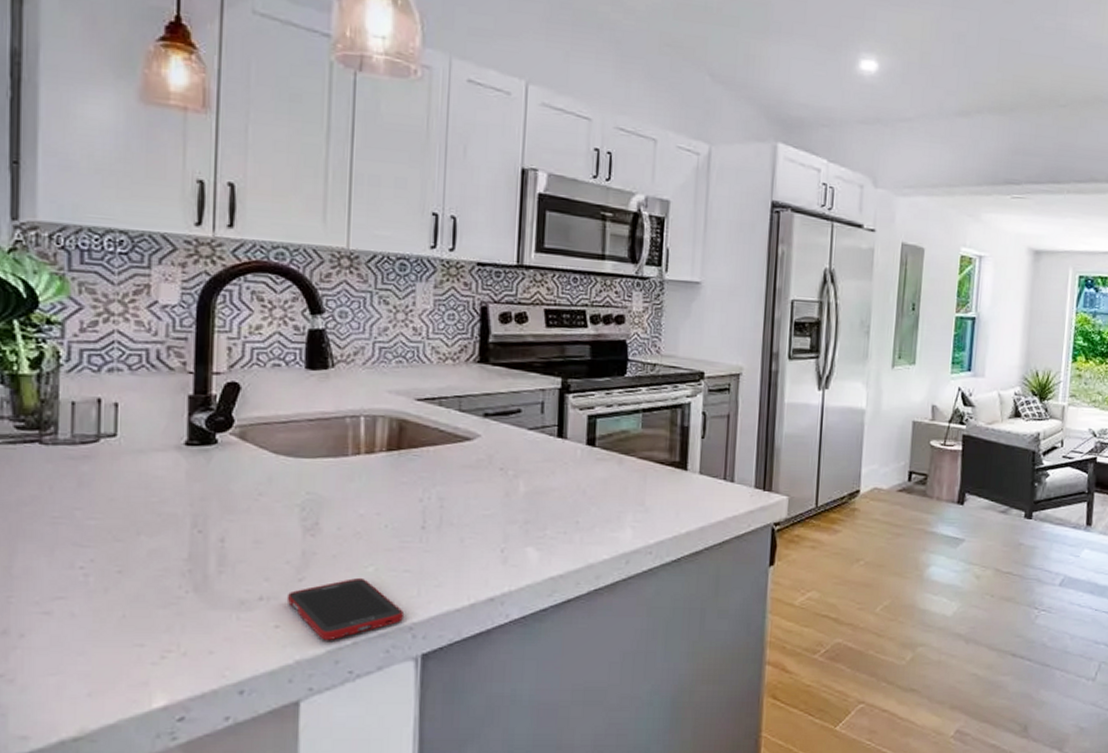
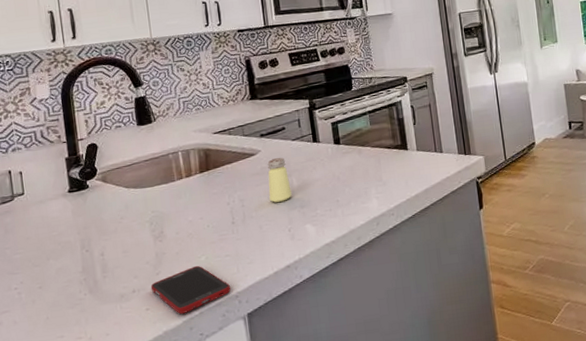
saltshaker: none [481,449,515,510] -> present [267,157,292,203]

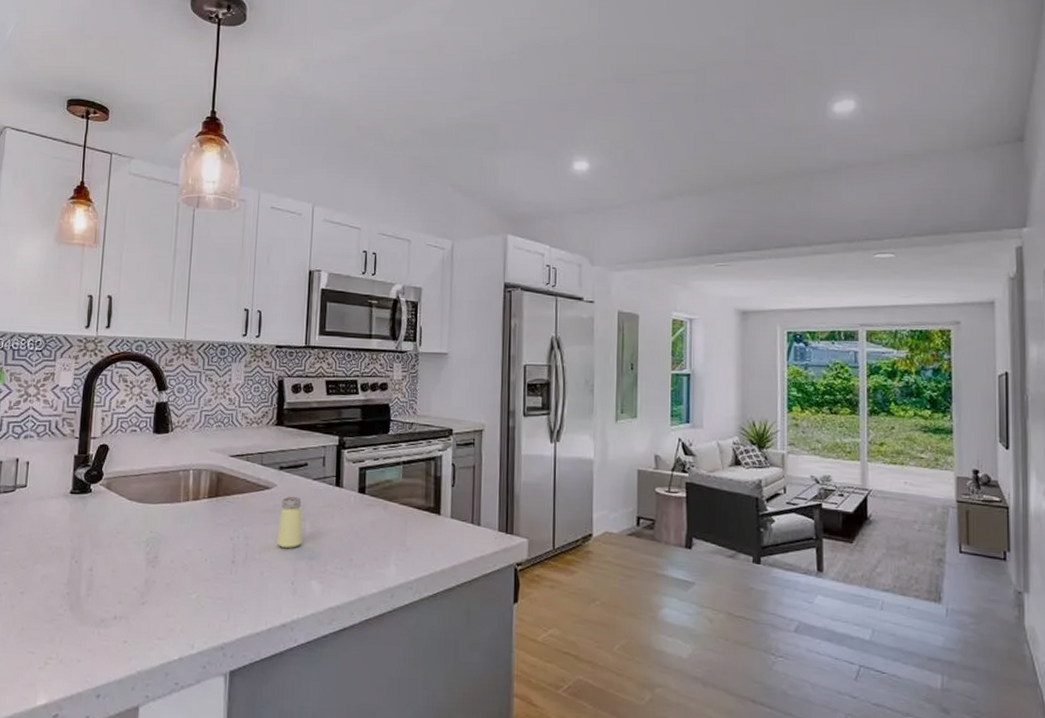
cell phone: present [150,265,231,315] -> none [133,602,218,656]

